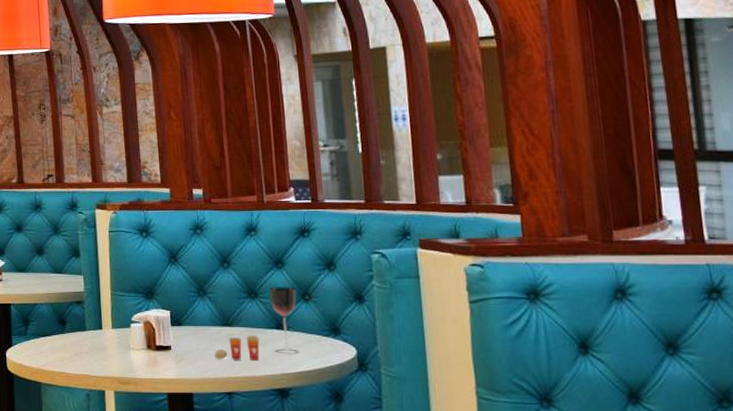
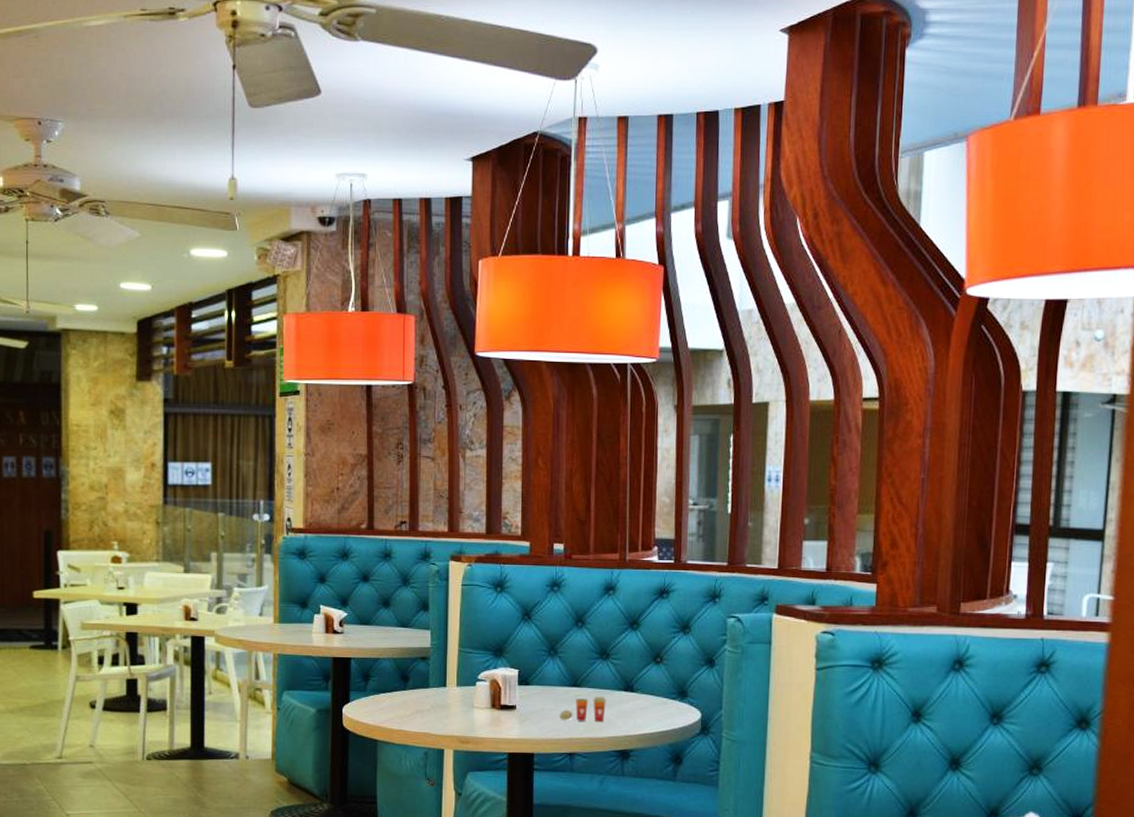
wineglass: present [269,287,300,355] -> none [620,648,648,717]

